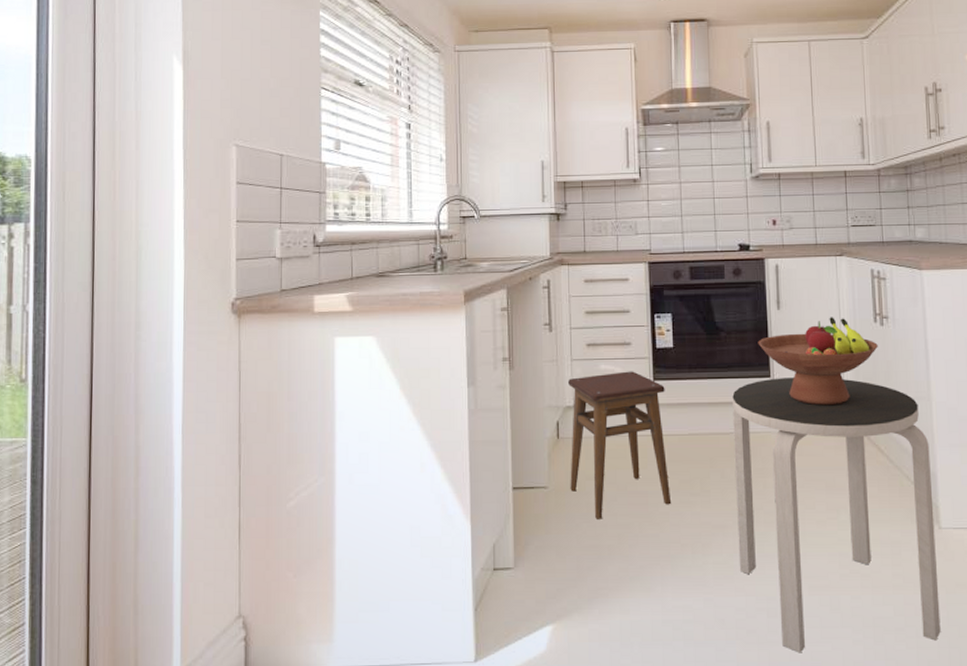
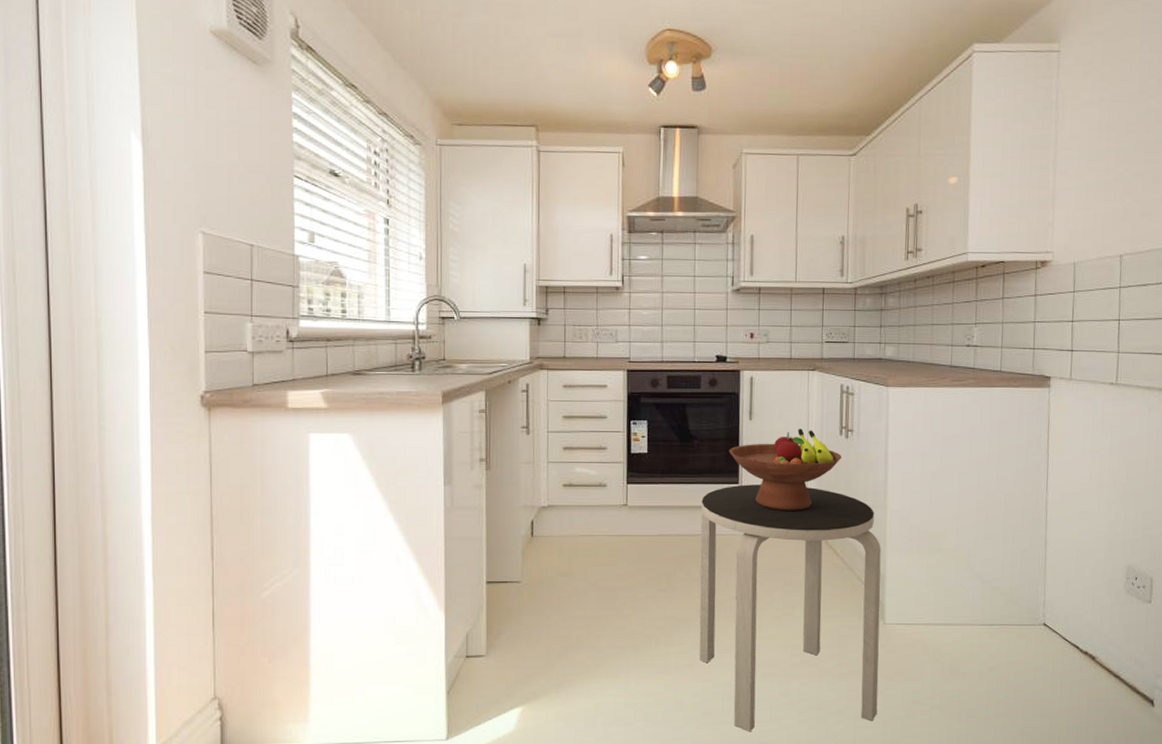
stool: present [568,371,672,519] -> none [542,474,639,612]

